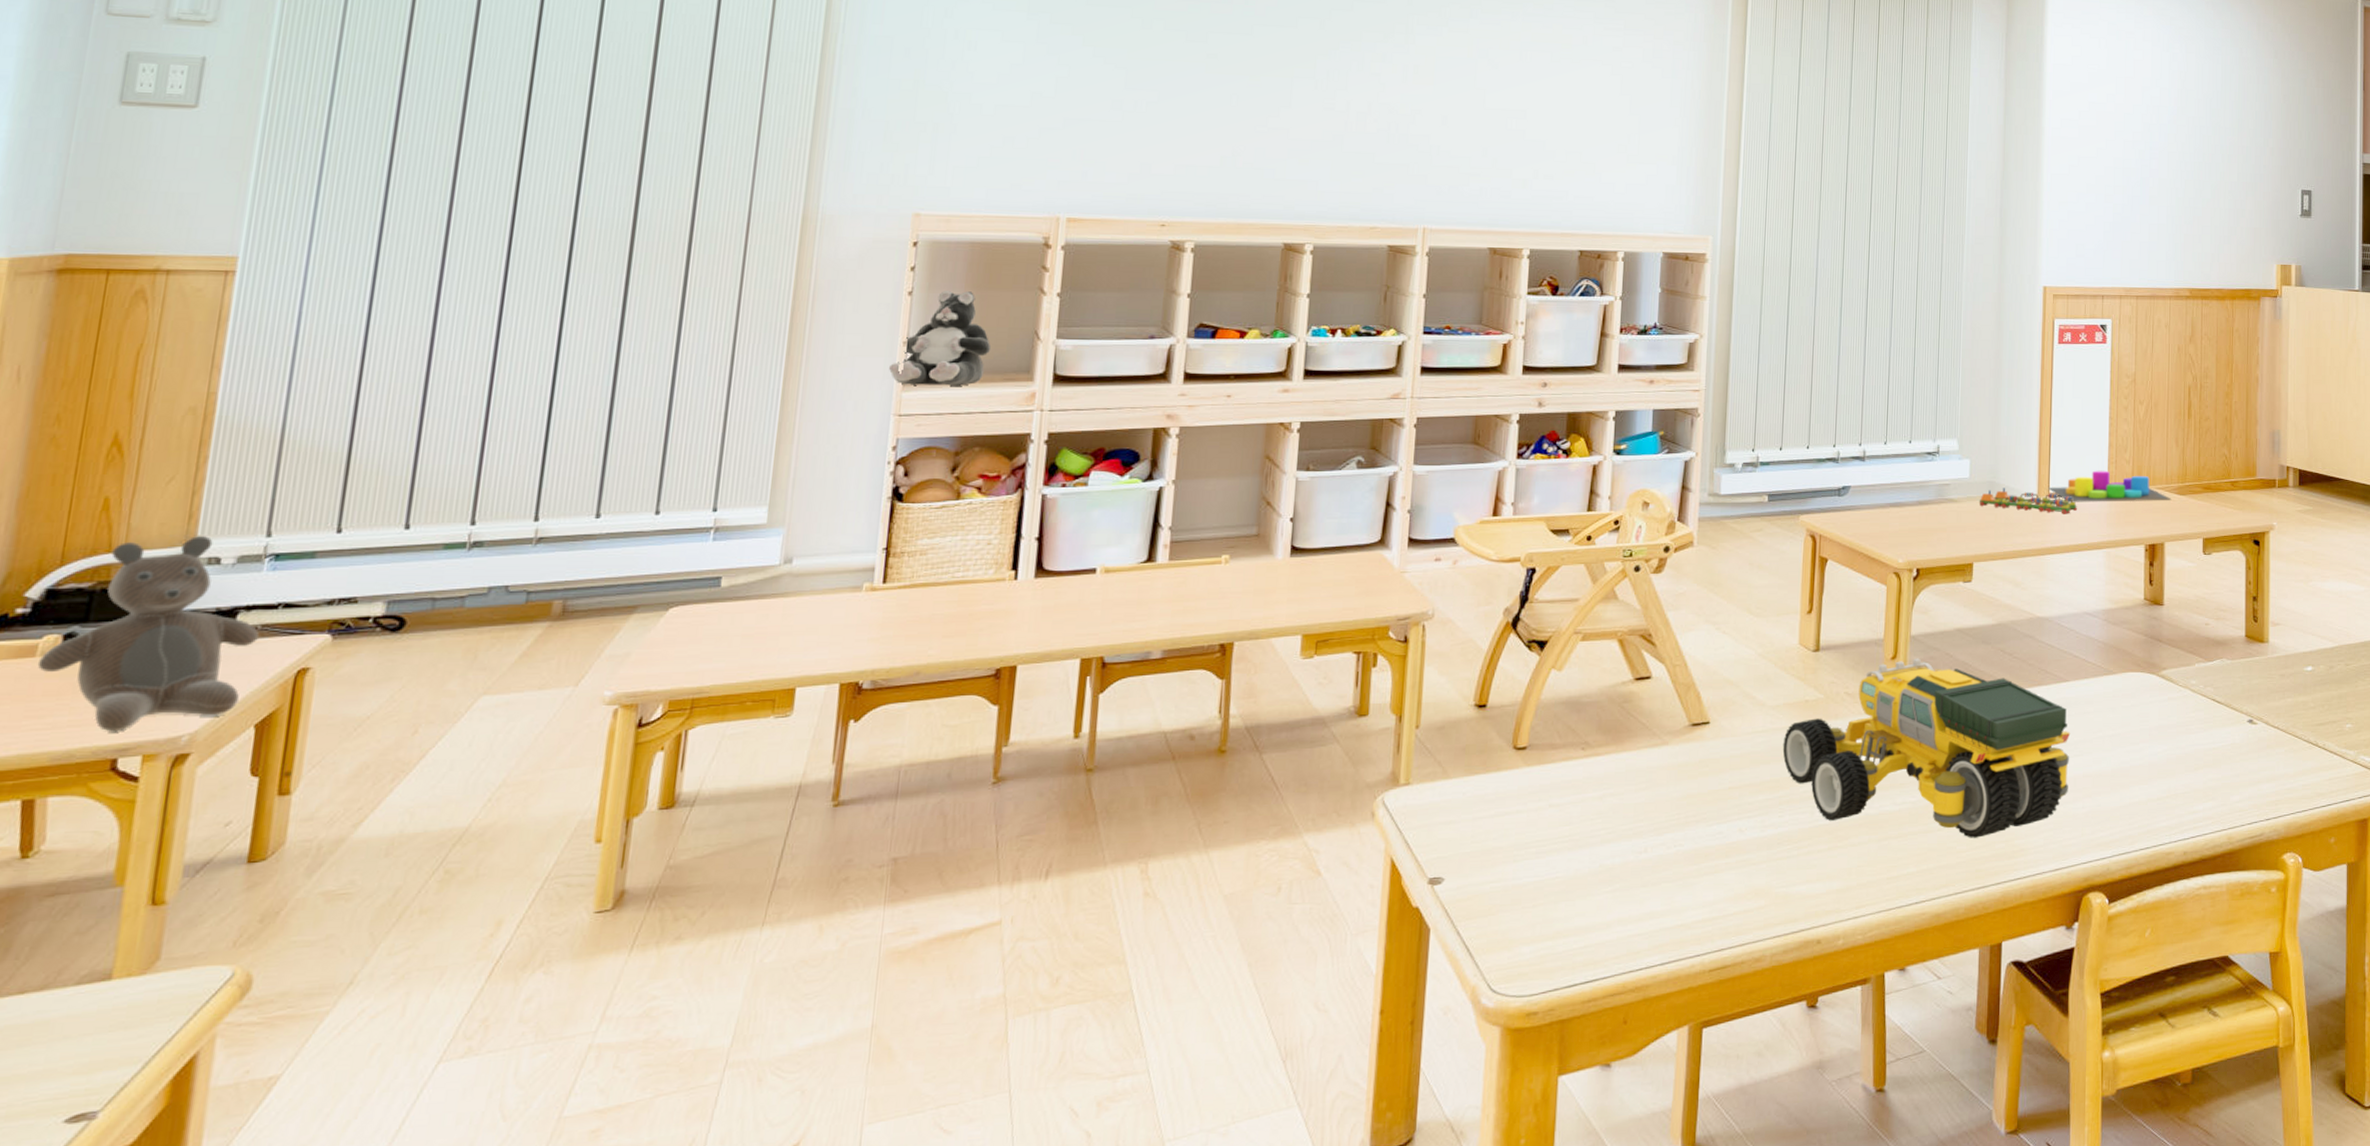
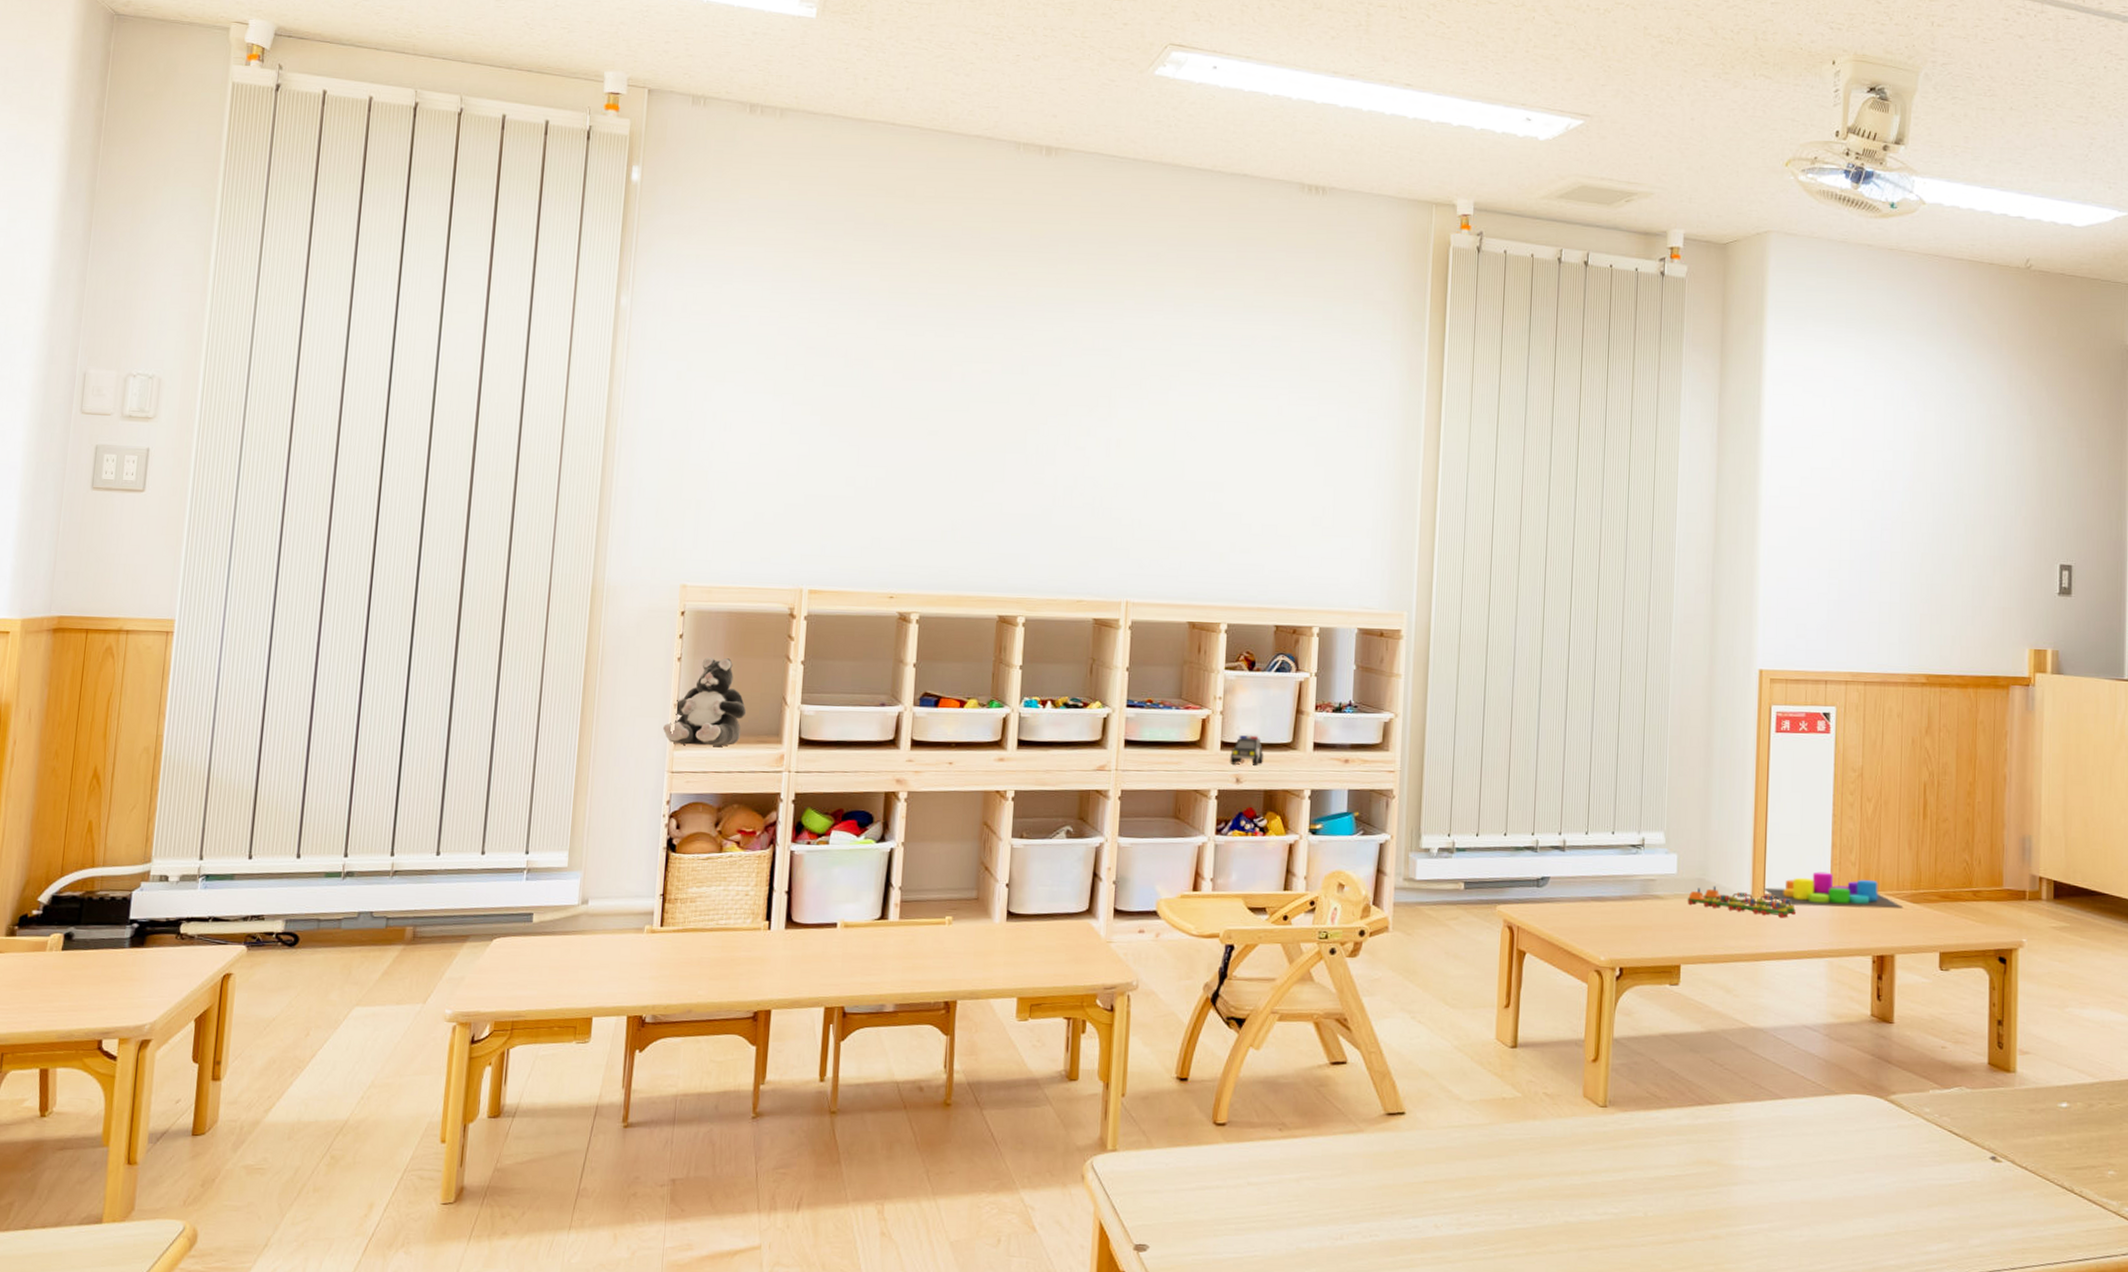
stuffed animal: present [37,536,260,731] -> none [47,857,197,1017]
toy car: none [1532,359,1567,389] -> present [1230,735,1263,766]
toy truck: present [1782,658,2071,838] -> none [1479,1062,1787,1258]

